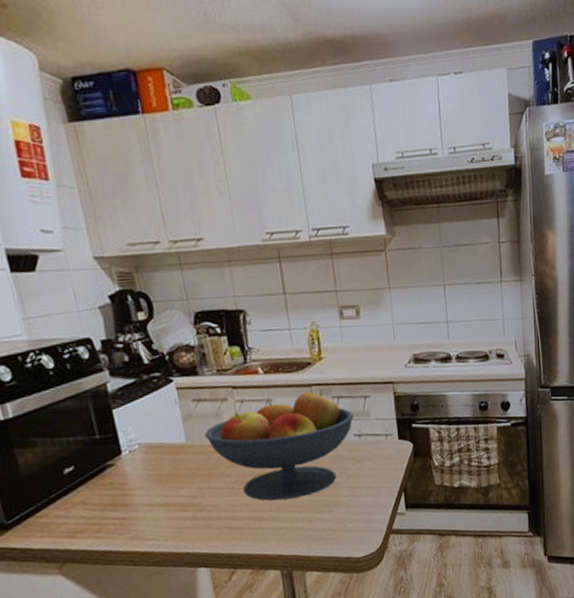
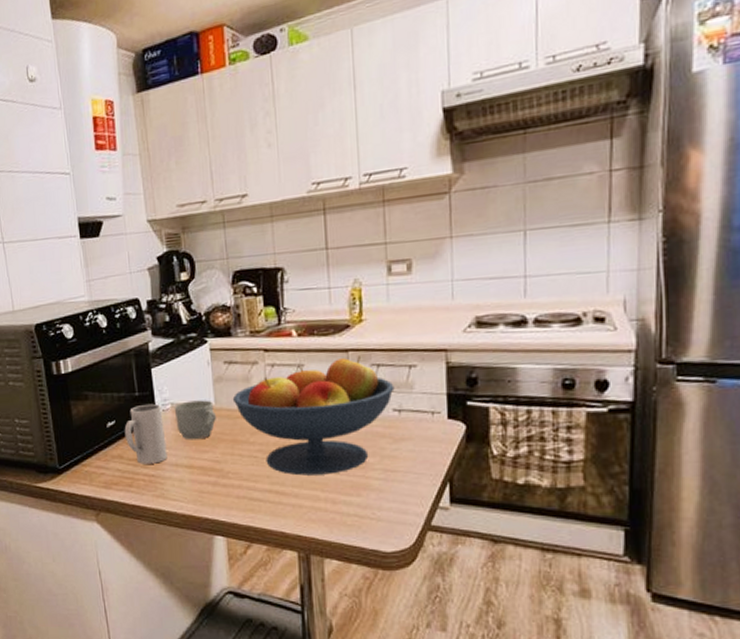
mug: none [85,445,139,508] -> present [124,404,167,464]
mug: none [141,437,189,479] -> present [174,400,216,440]

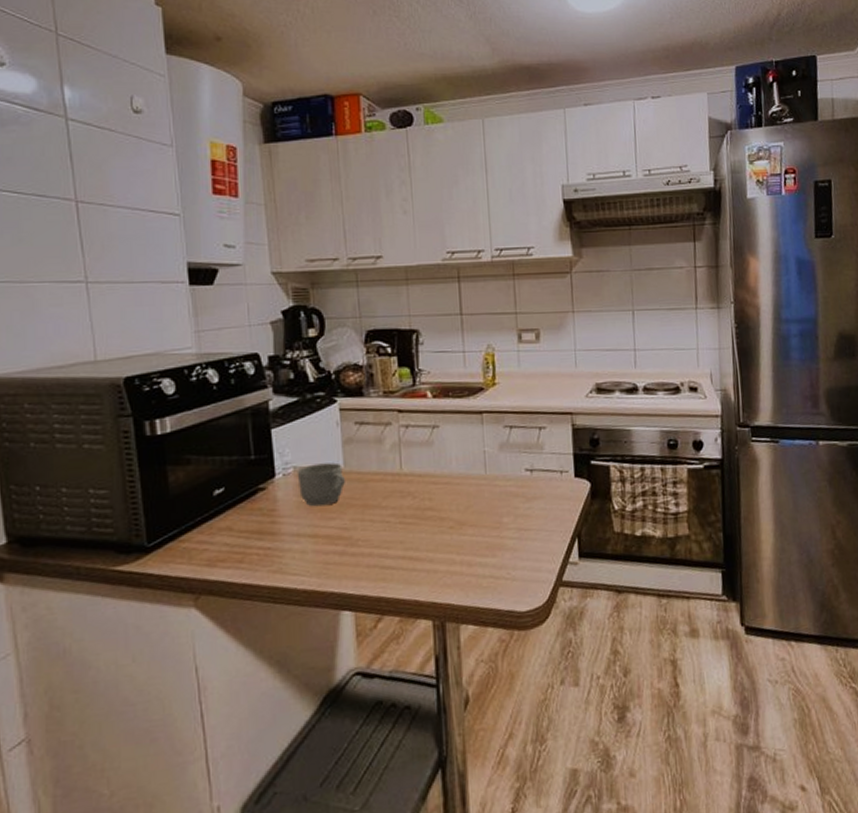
mug: present [124,404,167,464] -> none [235,468,287,536]
fruit bowl: present [232,356,395,476] -> none [363,417,526,540]

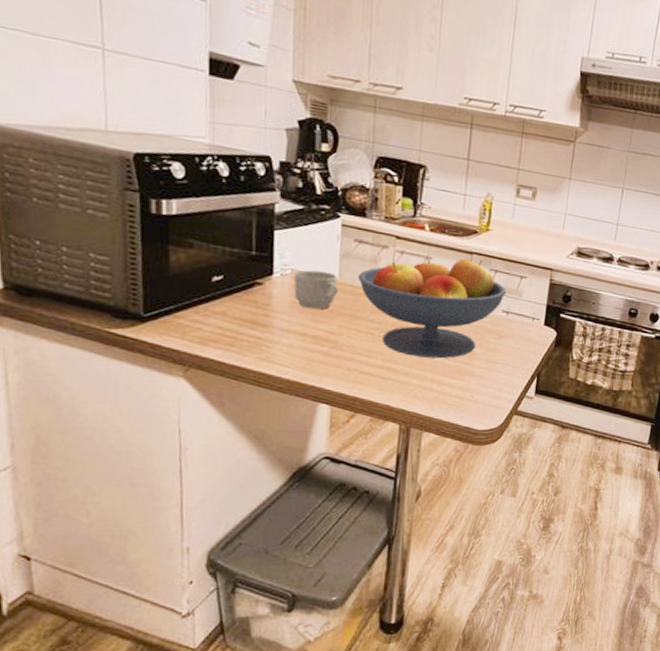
fruit bowl: none [363,417,526,540] -> present [357,258,507,359]

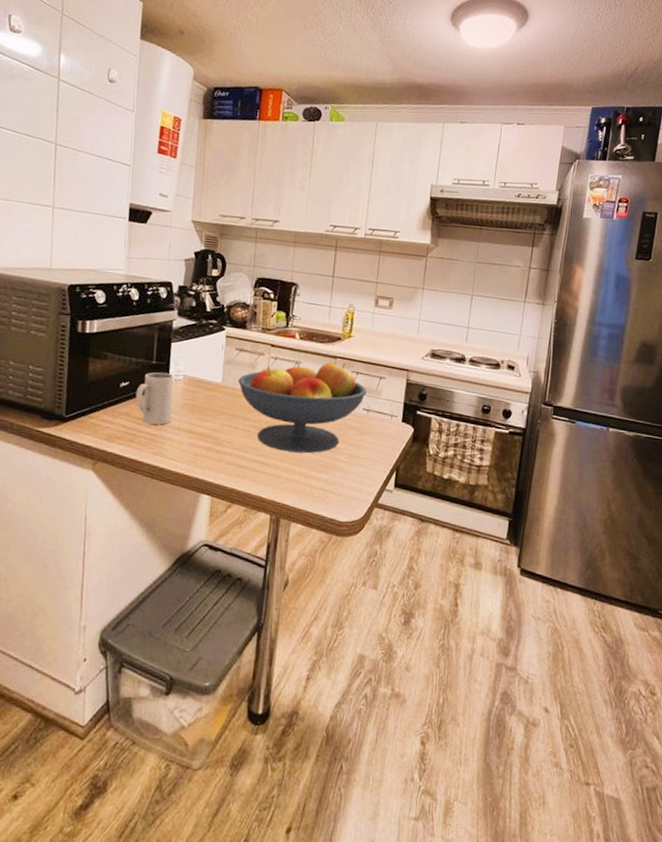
mug: none [232,265,280,327] -> present [135,372,174,425]
mug: present [293,270,338,310] -> none [185,375,221,410]

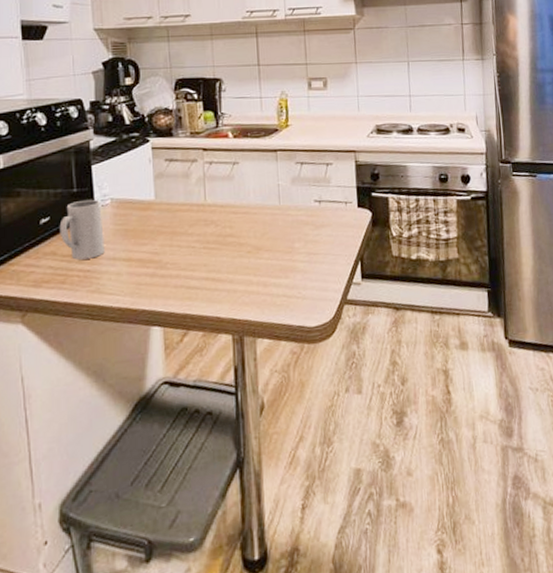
fruit bowl: present [237,362,367,454] -> none [172,155,315,263]

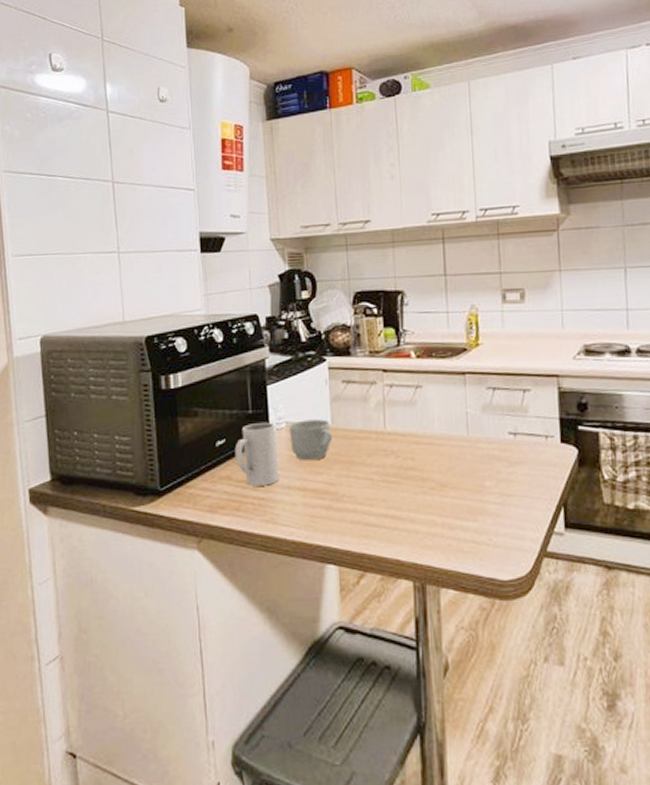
mug: none [113,195,156,234] -> present [288,419,332,461]

